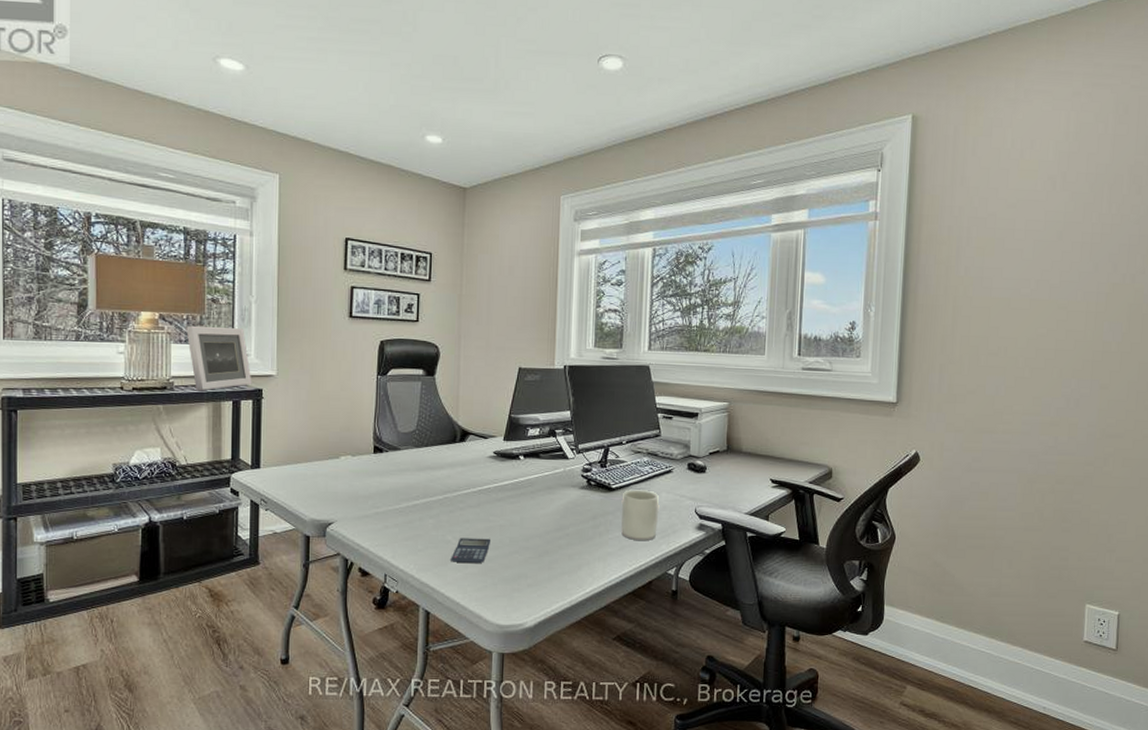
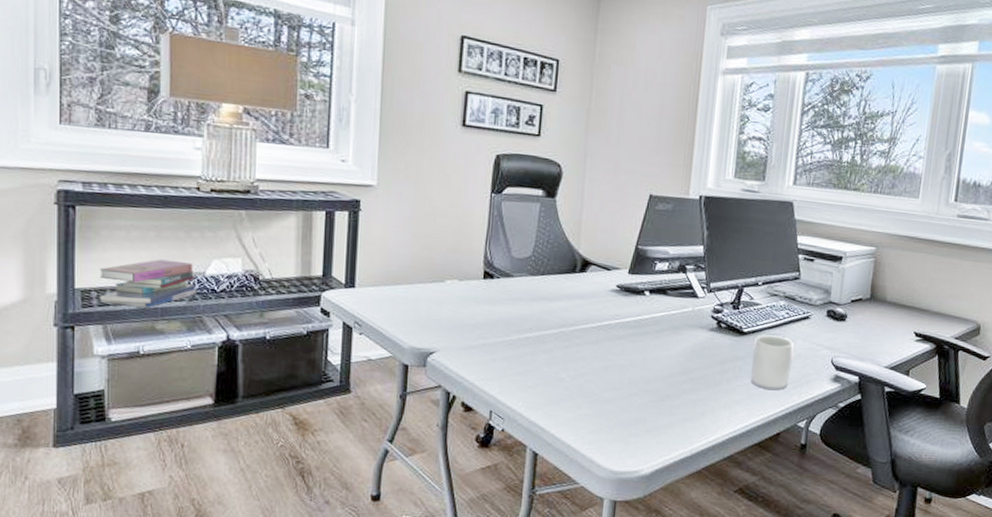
books: none [38,453,122,497] -> present [100,259,197,308]
picture frame: present [186,325,252,391] -> none [274,123,349,198]
calculator: present [451,538,491,563] -> none [563,376,609,404]

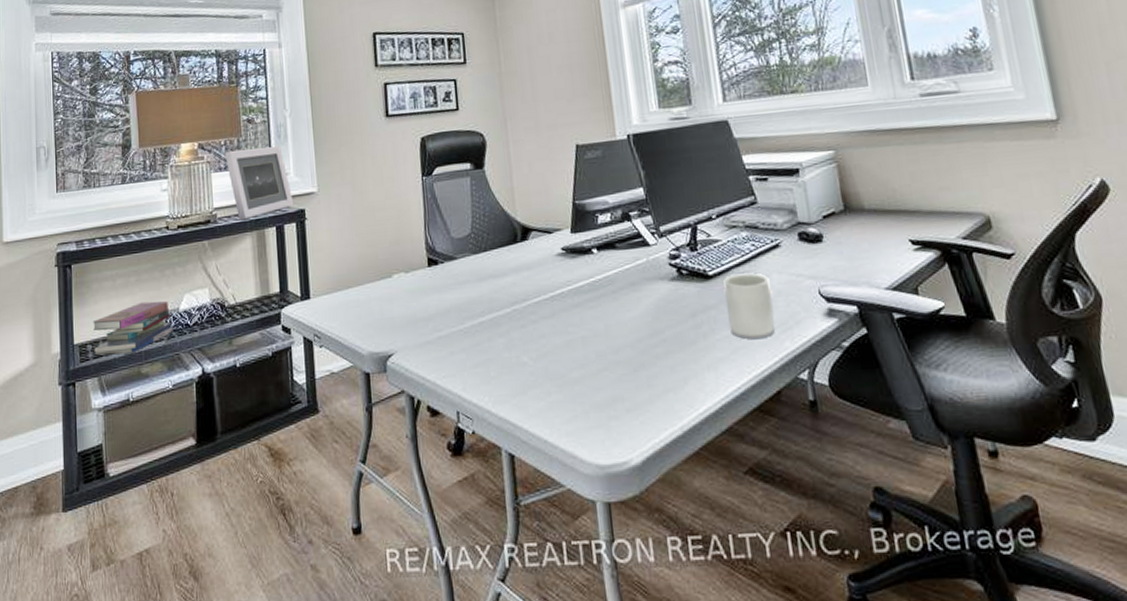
picture frame: none [274,123,349,198] -> present [225,146,294,221]

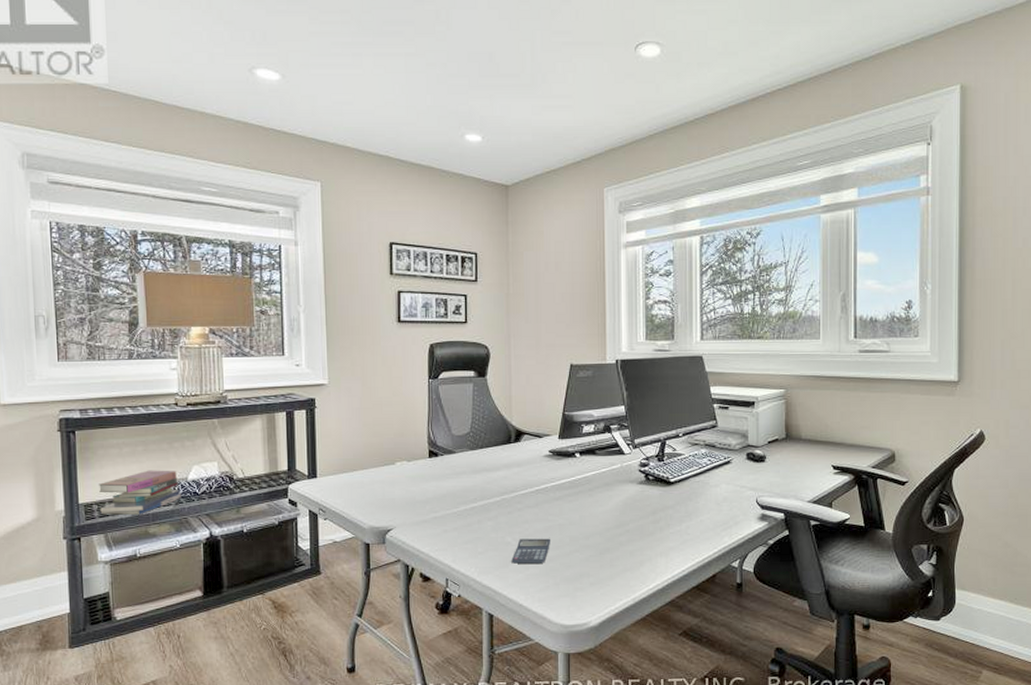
picture frame: present [225,146,294,221] -> none [236,338,305,404]
calculator: none [530,355,575,389] -> present [511,538,551,564]
mug: present [724,273,775,340] -> none [681,482,719,535]

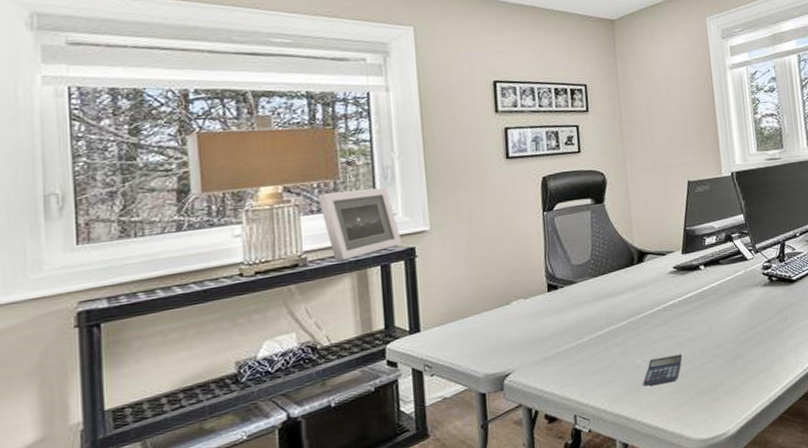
books: present [99,470,181,515] -> none [134,351,249,419]
picture frame: none [236,338,305,404] -> present [318,187,402,262]

